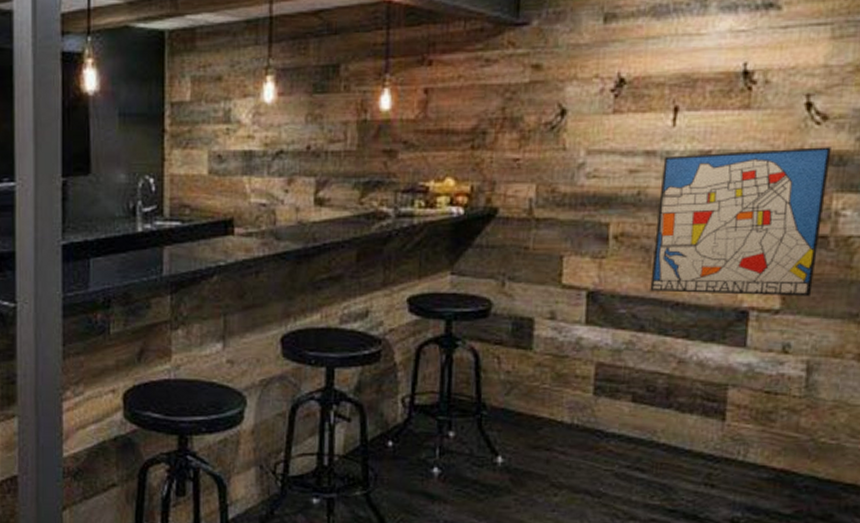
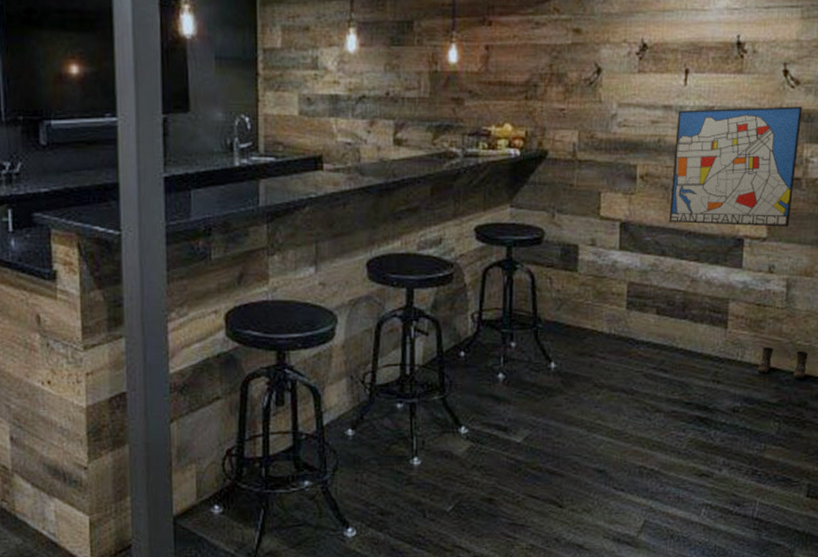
boots: none [764,445,836,485] -> present [756,347,809,379]

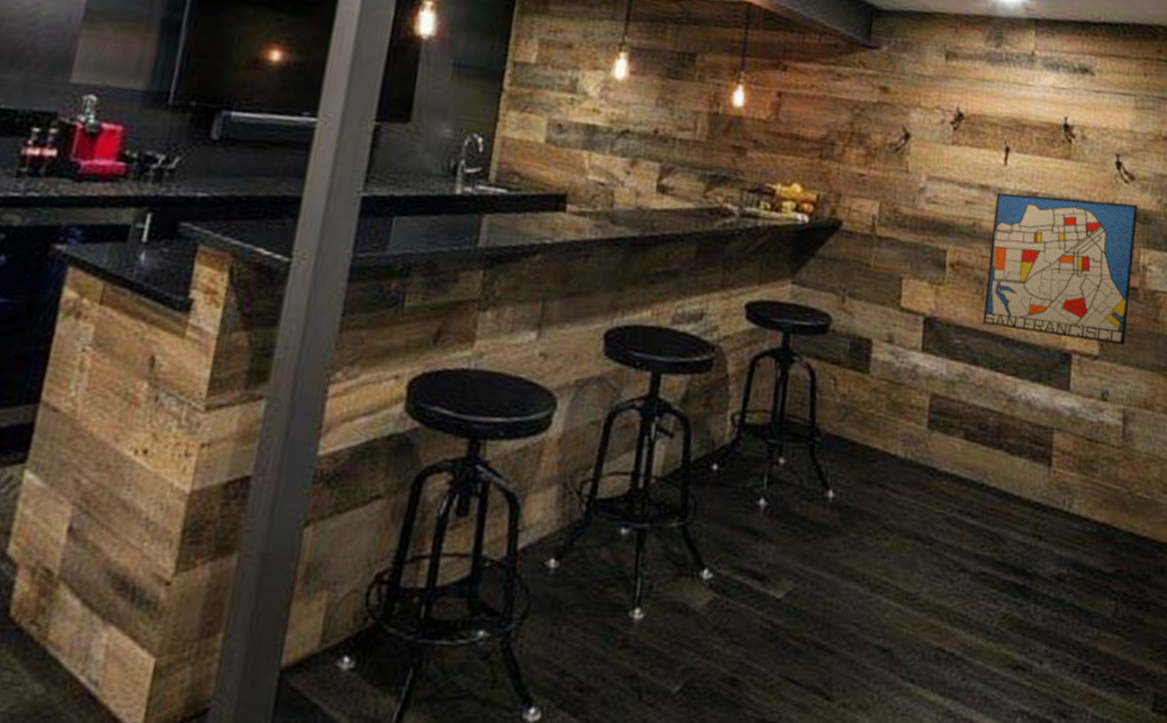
boots: present [756,347,809,379] -> none [1087,496,1151,543]

